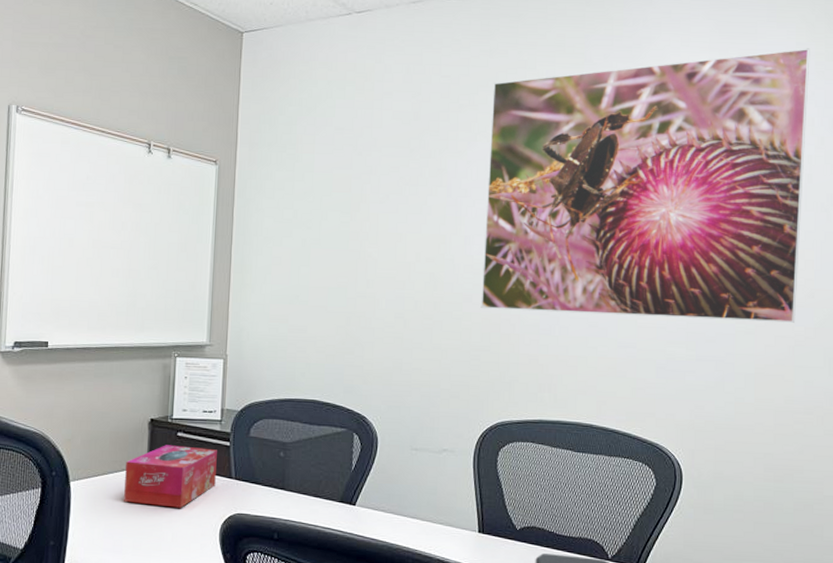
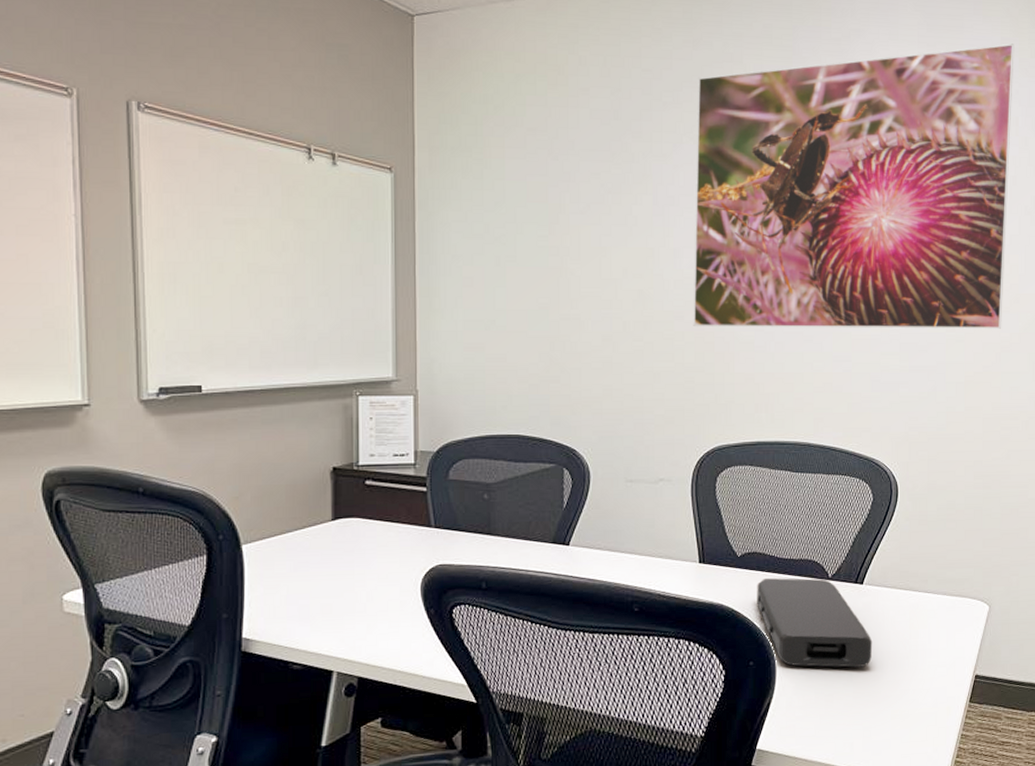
tissue box: present [124,445,217,508] -> none [307,495,413,564]

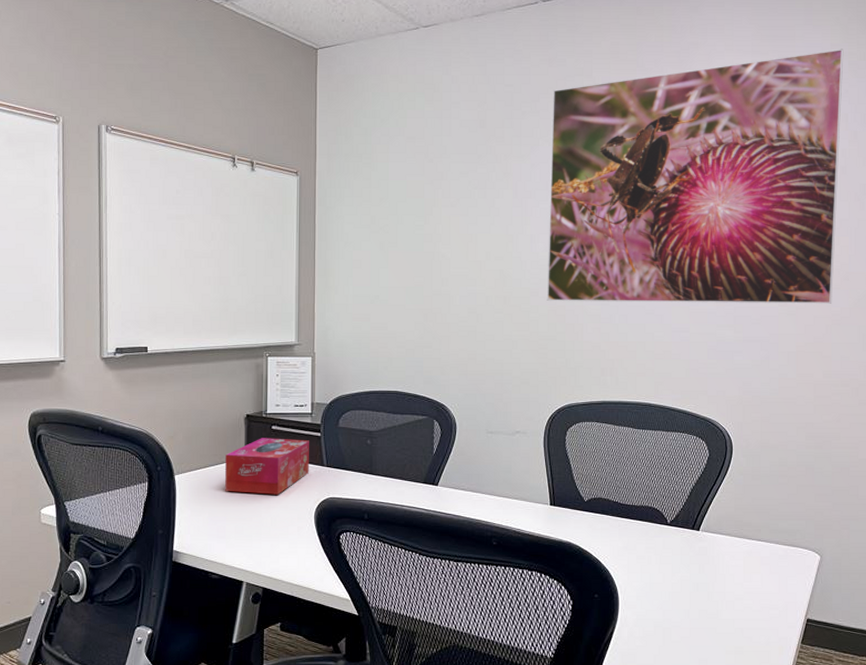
tissue box: none [307,495,413,564] -> present [225,438,309,495]
power bank: present [757,578,873,668] -> none [602,522,709,605]

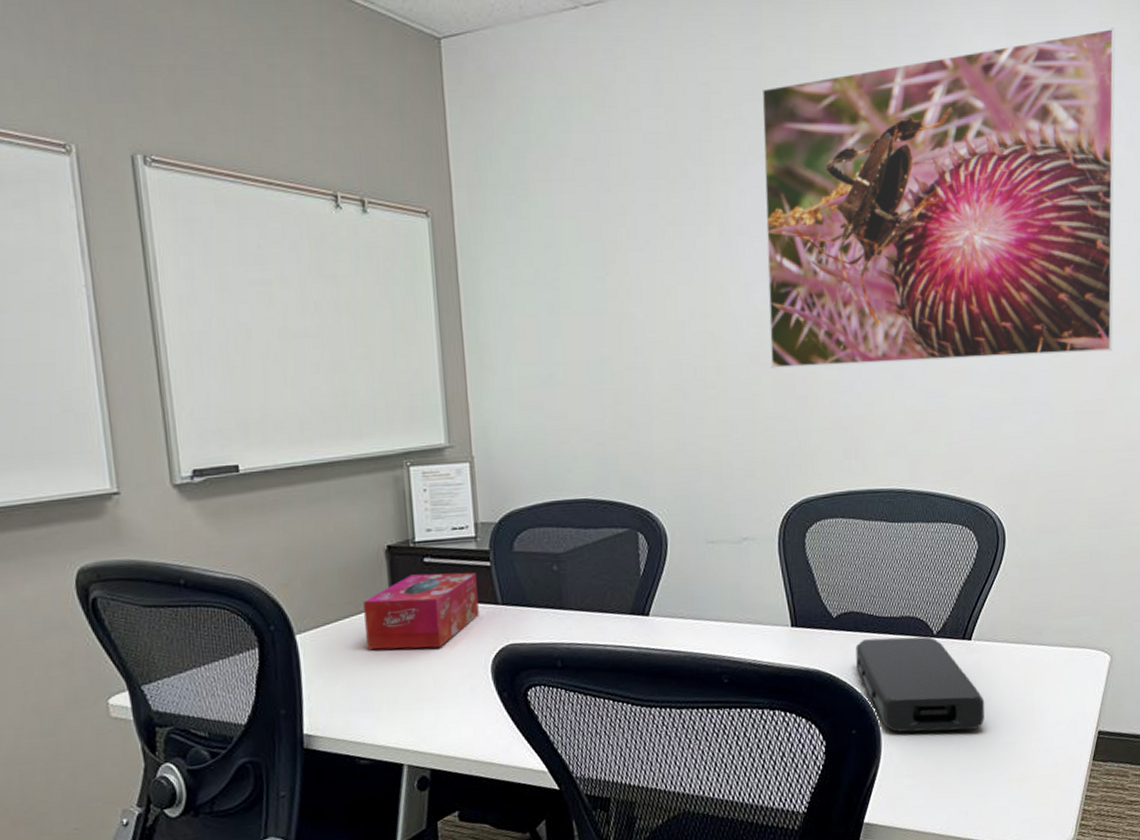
power bank: none [602,522,709,605] -> present [855,637,985,732]

